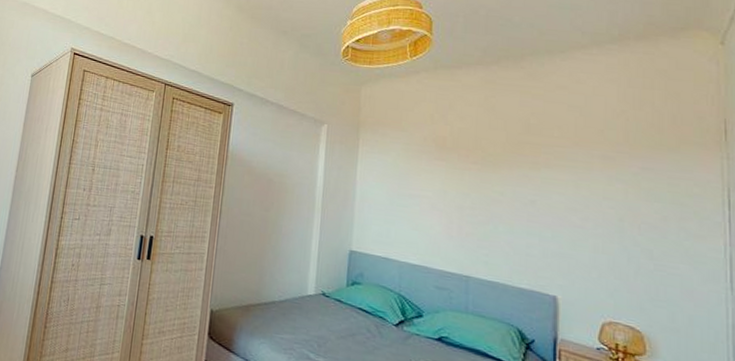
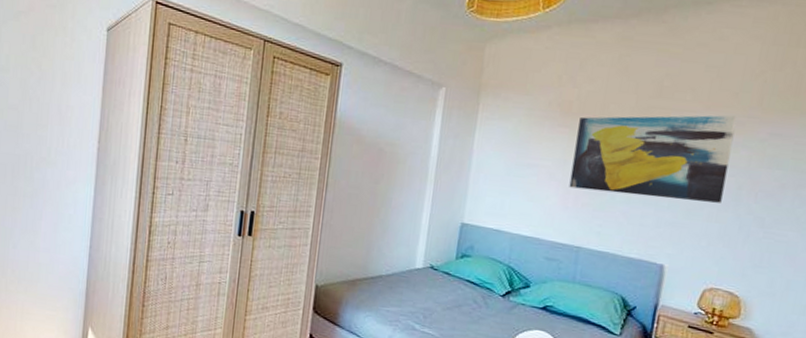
wall art: none [451,150,607,235] -> present [569,115,737,203]

